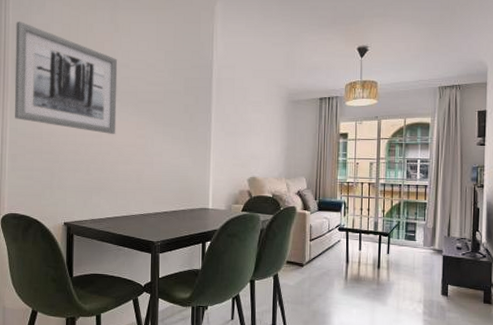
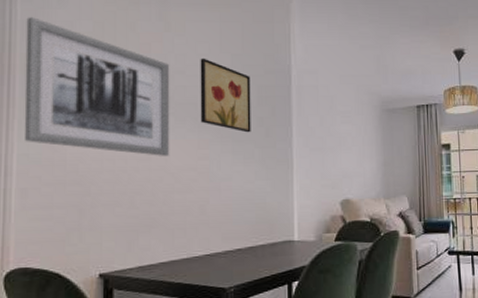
wall art: none [139,54,180,117] -> present [200,58,251,133]

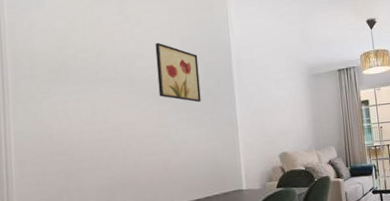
wall art: present [24,17,170,156] -> none [12,19,136,127]

